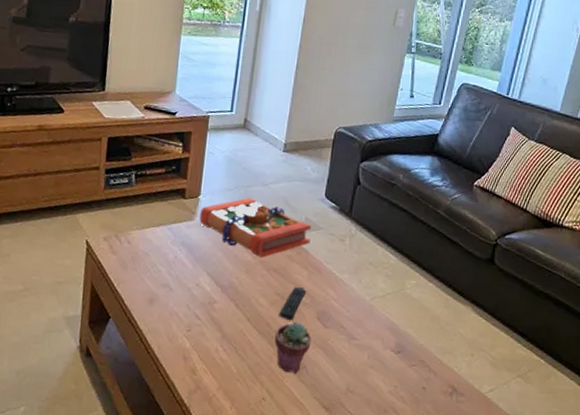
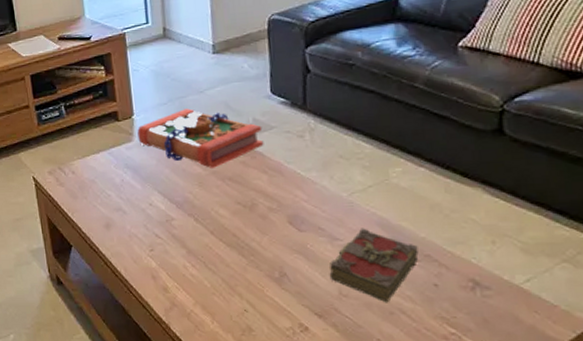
potted succulent: present [274,321,312,374] -> none [244,229,287,283]
remote control: present [279,286,307,321] -> none [244,192,271,229]
book: none [341,330,416,402] -> present [329,228,419,303]

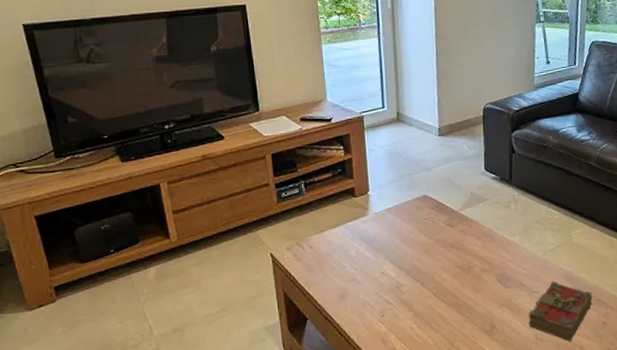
book: present [137,108,264,168] -> none [372,184,479,237]

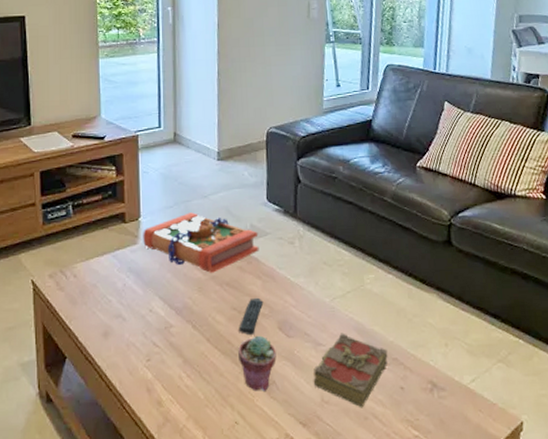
book: none [372,184,479,237] -> present [143,212,259,273]
remote control: none [462,255,484,289] -> present [238,297,264,336]
potted succulent: none [462,288,496,336] -> present [238,335,277,392]

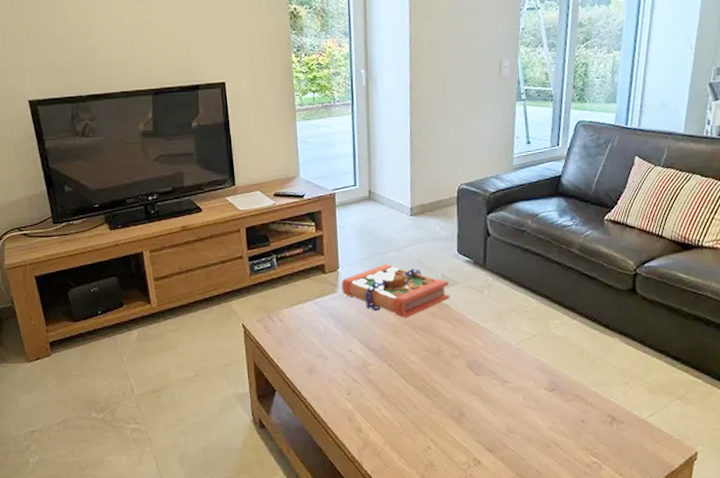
remote control: present [238,297,264,336] -> none [431,340,454,373]
potted succulent: present [238,335,277,392] -> none [430,373,466,422]
book: present [313,333,388,408] -> none [499,372,571,438]

